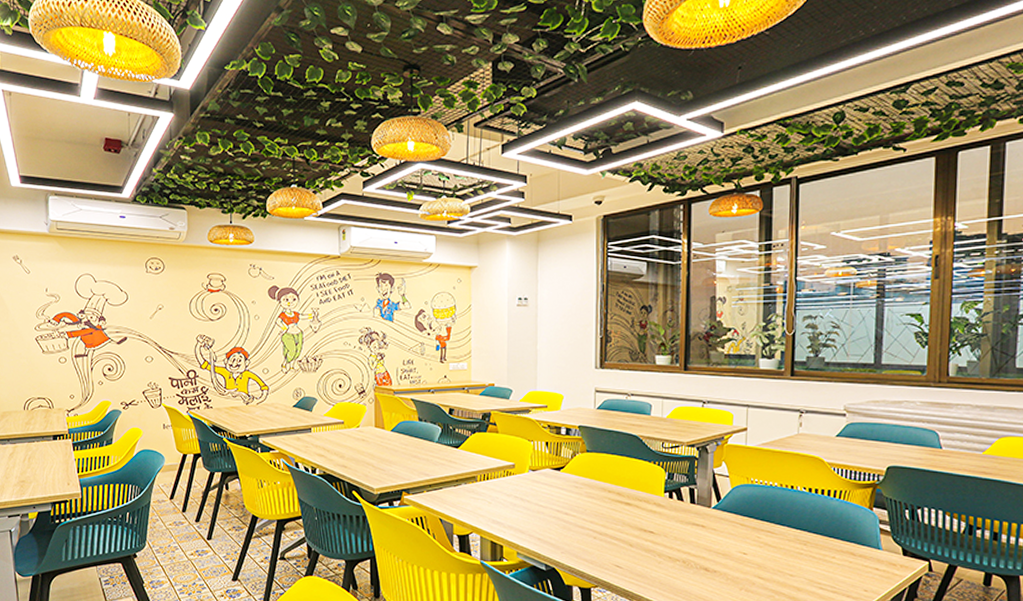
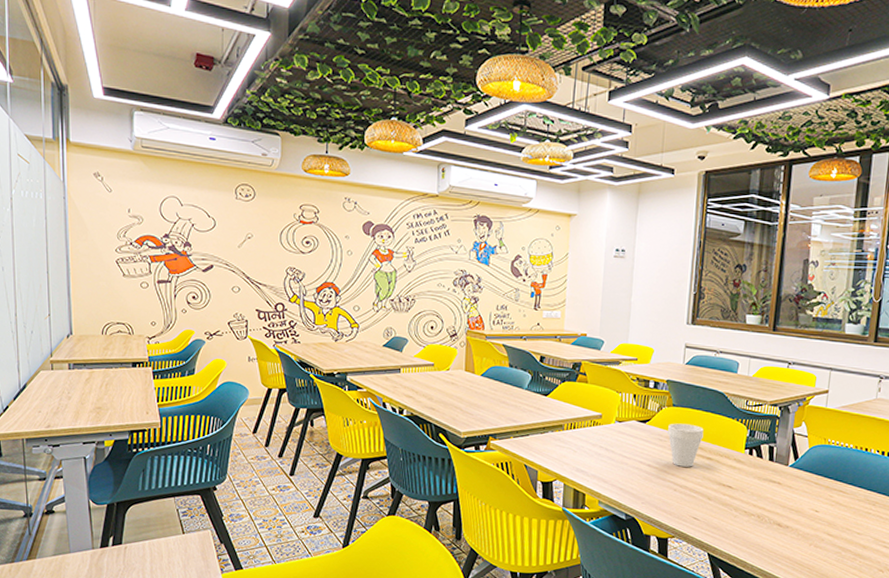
cup: none [583,469,620,514] -> present [668,423,704,467]

